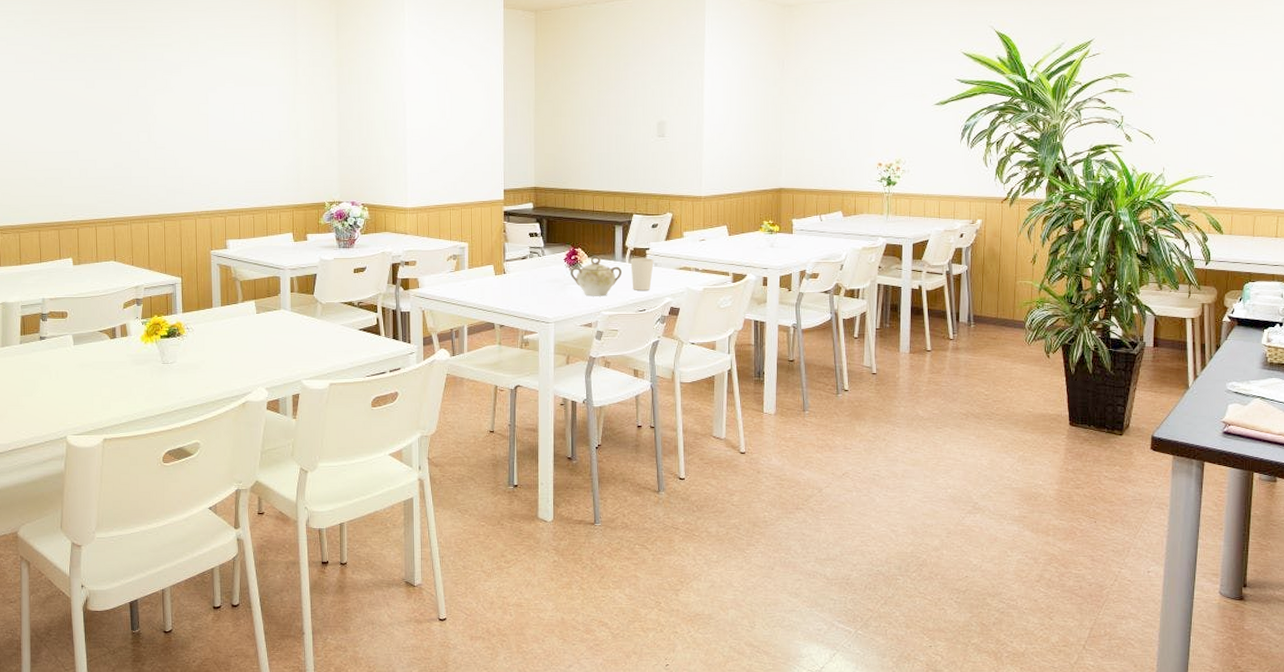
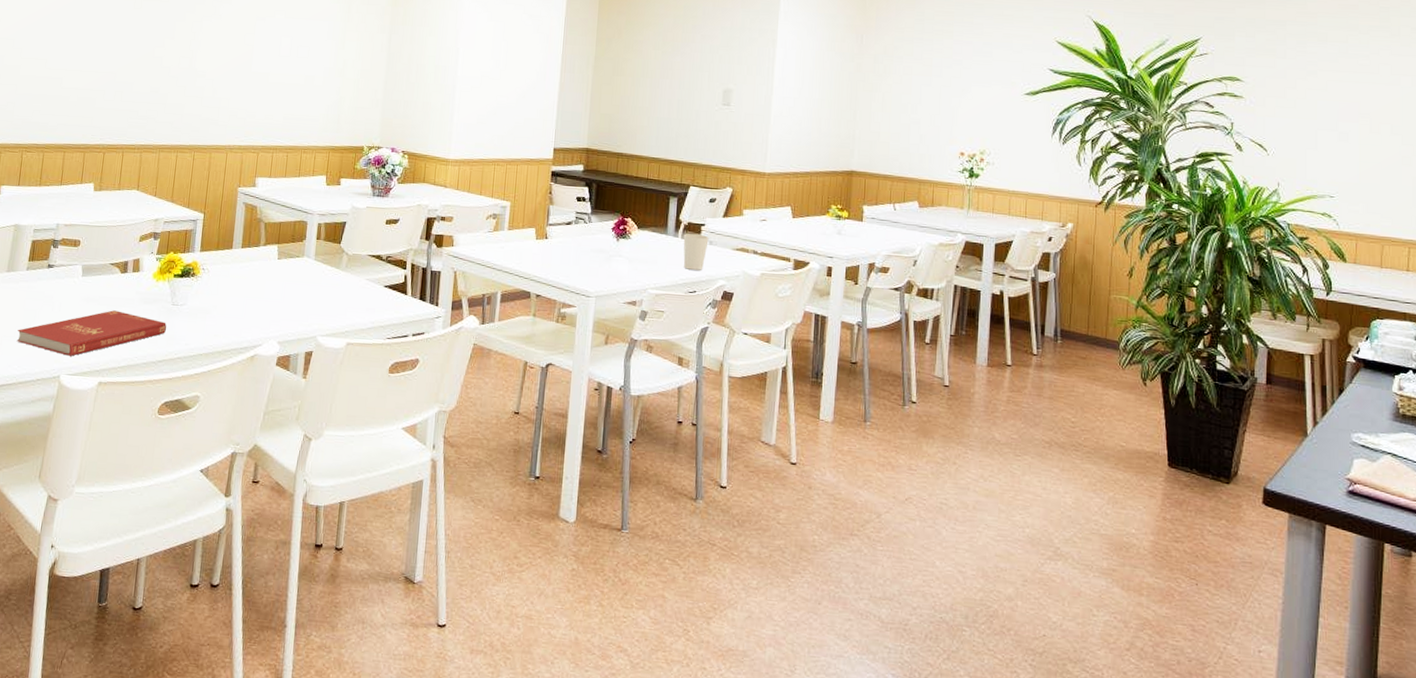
book: none [20,373,161,418] -> present [16,310,167,356]
sugar bowl: present [570,255,622,296] -> none [617,227,673,273]

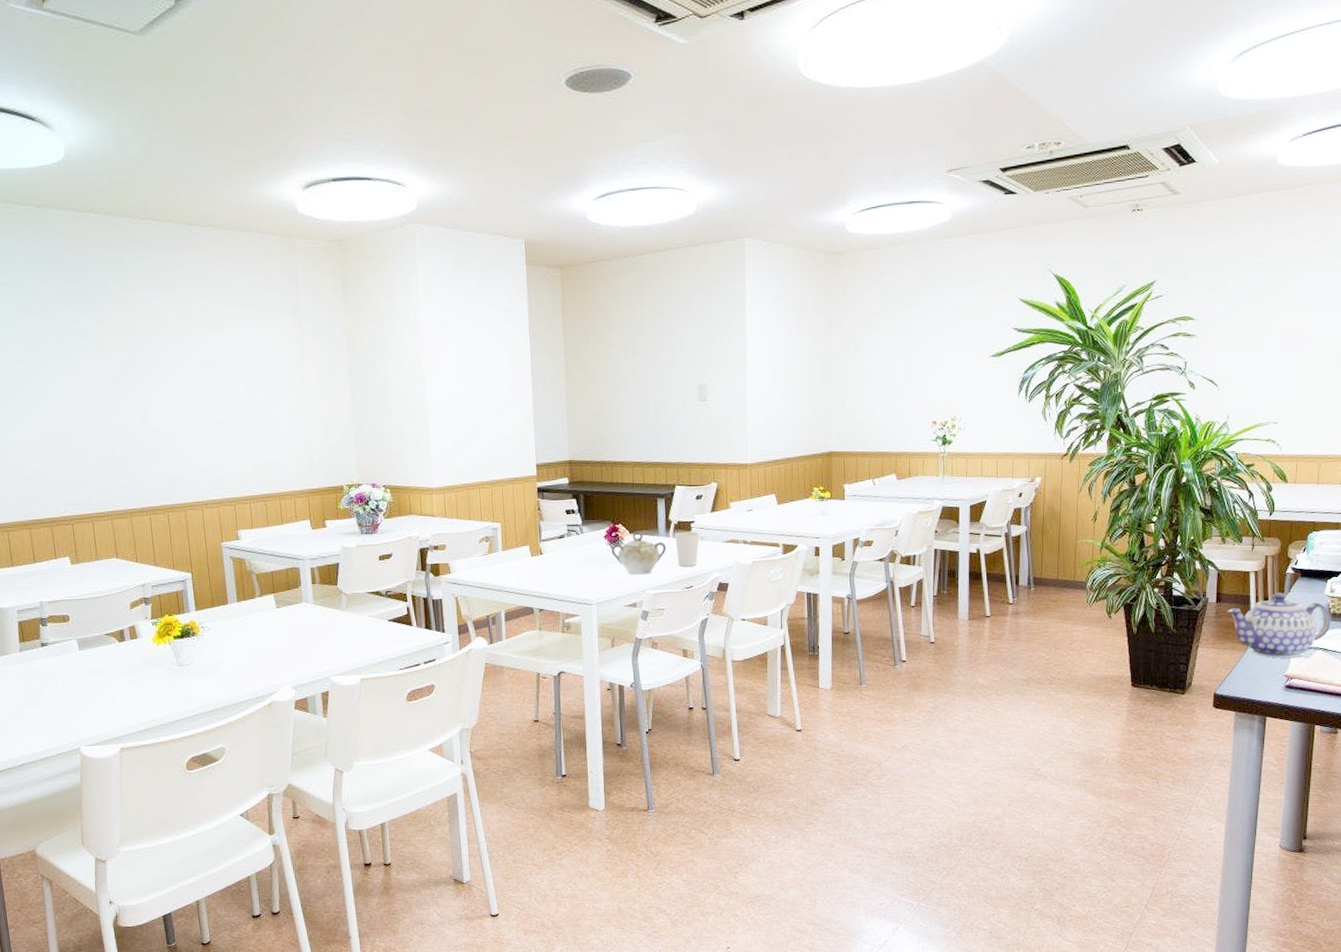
book: present [16,310,167,356] -> none [25,678,178,728]
sugar bowl: none [617,227,673,273] -> present [611,531,666,575]
teapot: none [1278,382,1401,461] -> present [1227,593,1331,659]

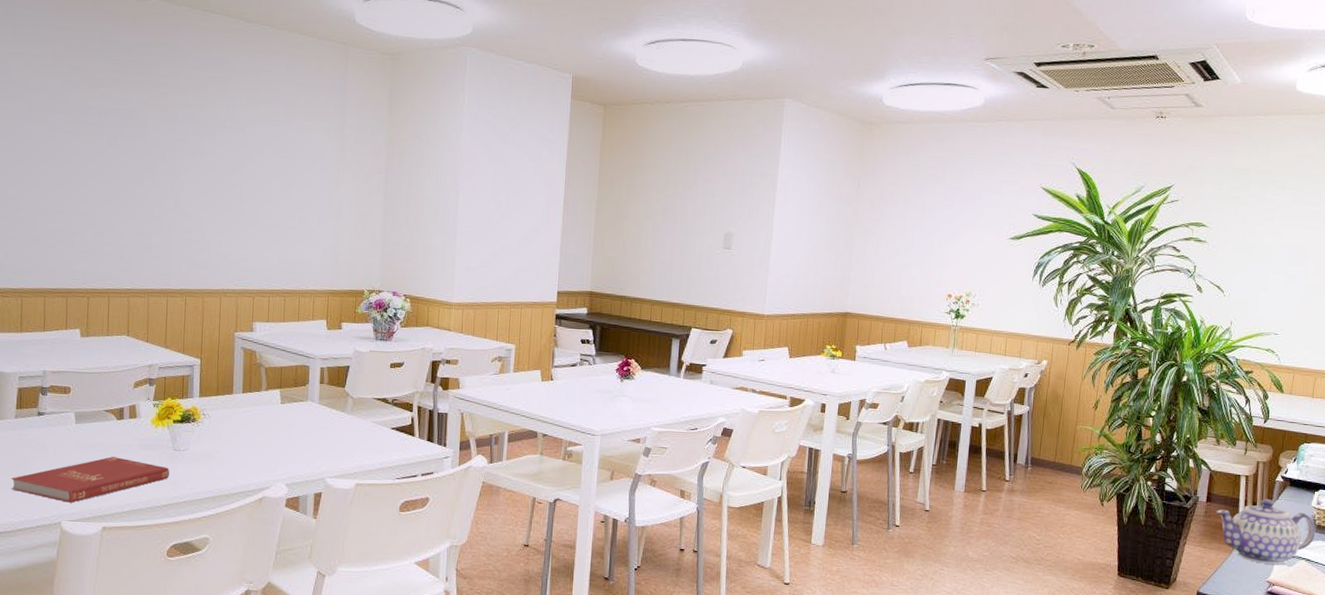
book: none [25,678,178,728] -> present [11,456,170,503]
sugar bowl: present [611,531,666,575] -> none [621,368,675,412]
cup: present [675,532,700,567] -> none [685,374,710,409]

